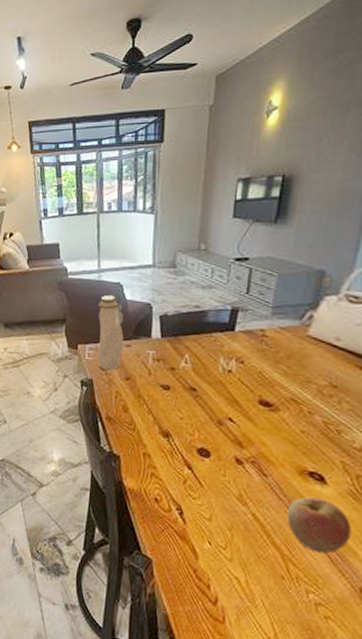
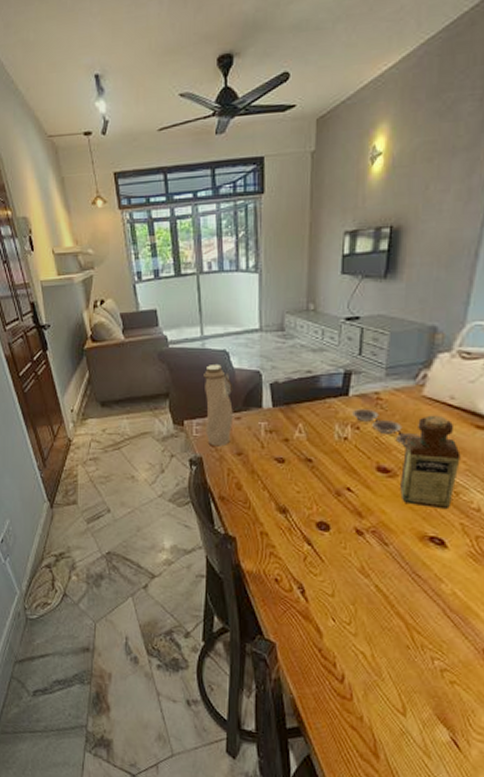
plate: none [236,344,305,383] -> present [351,409,421,446]
bottle: none [281,354,344,447] -> present [400,415,461,510]
apple: present [286,496,352,554] -> none [409,562,473,619]

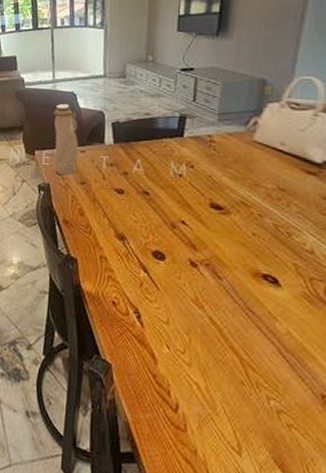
plate: present [351,409,421,446] -> none [186,149,253,186]
bottle: present [400,415,461,510] -> none [233,159,292,249]

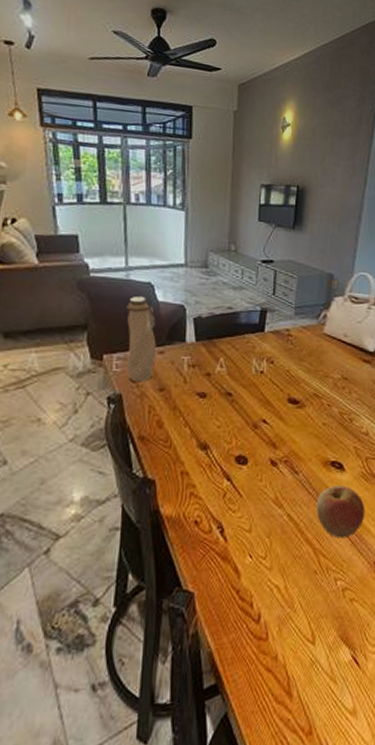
apple: none [243,299,309,358] -> present [316,485,365,539]

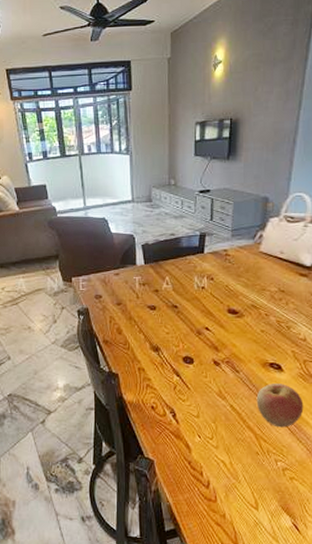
water bottle: present [126,297,157,382] -> none [87,230,113,298]

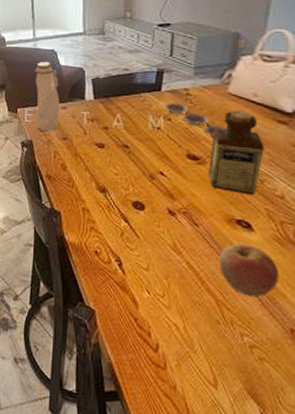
water bottle: none [87,230,113,298] -> present [35,62,60,132]
plate: none [206,263,260,292] -> present [163,103,227,137]
bottle: none [246,267,290,341] -> present [209,110,264,196]

